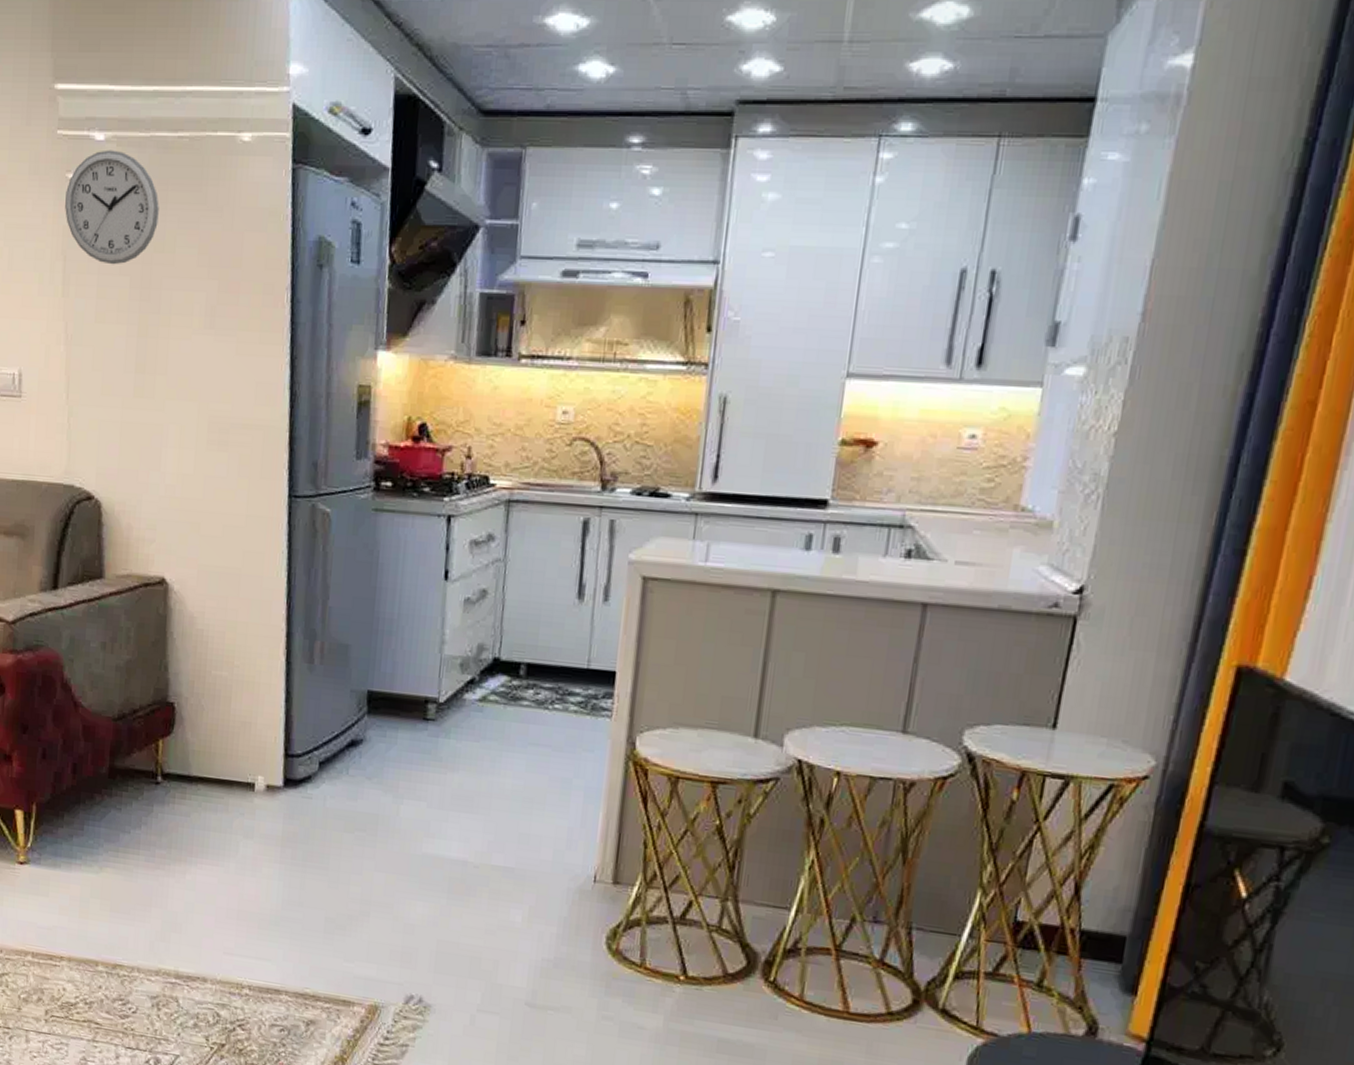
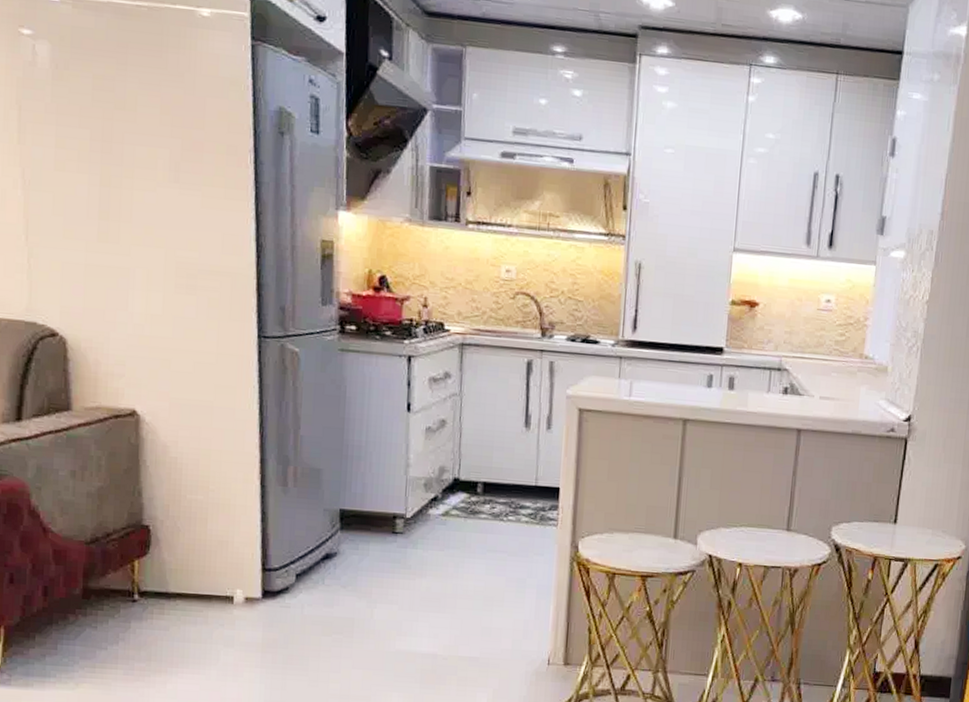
wall clock: present [65,149,159,265] -> none [18,10,119,118]

